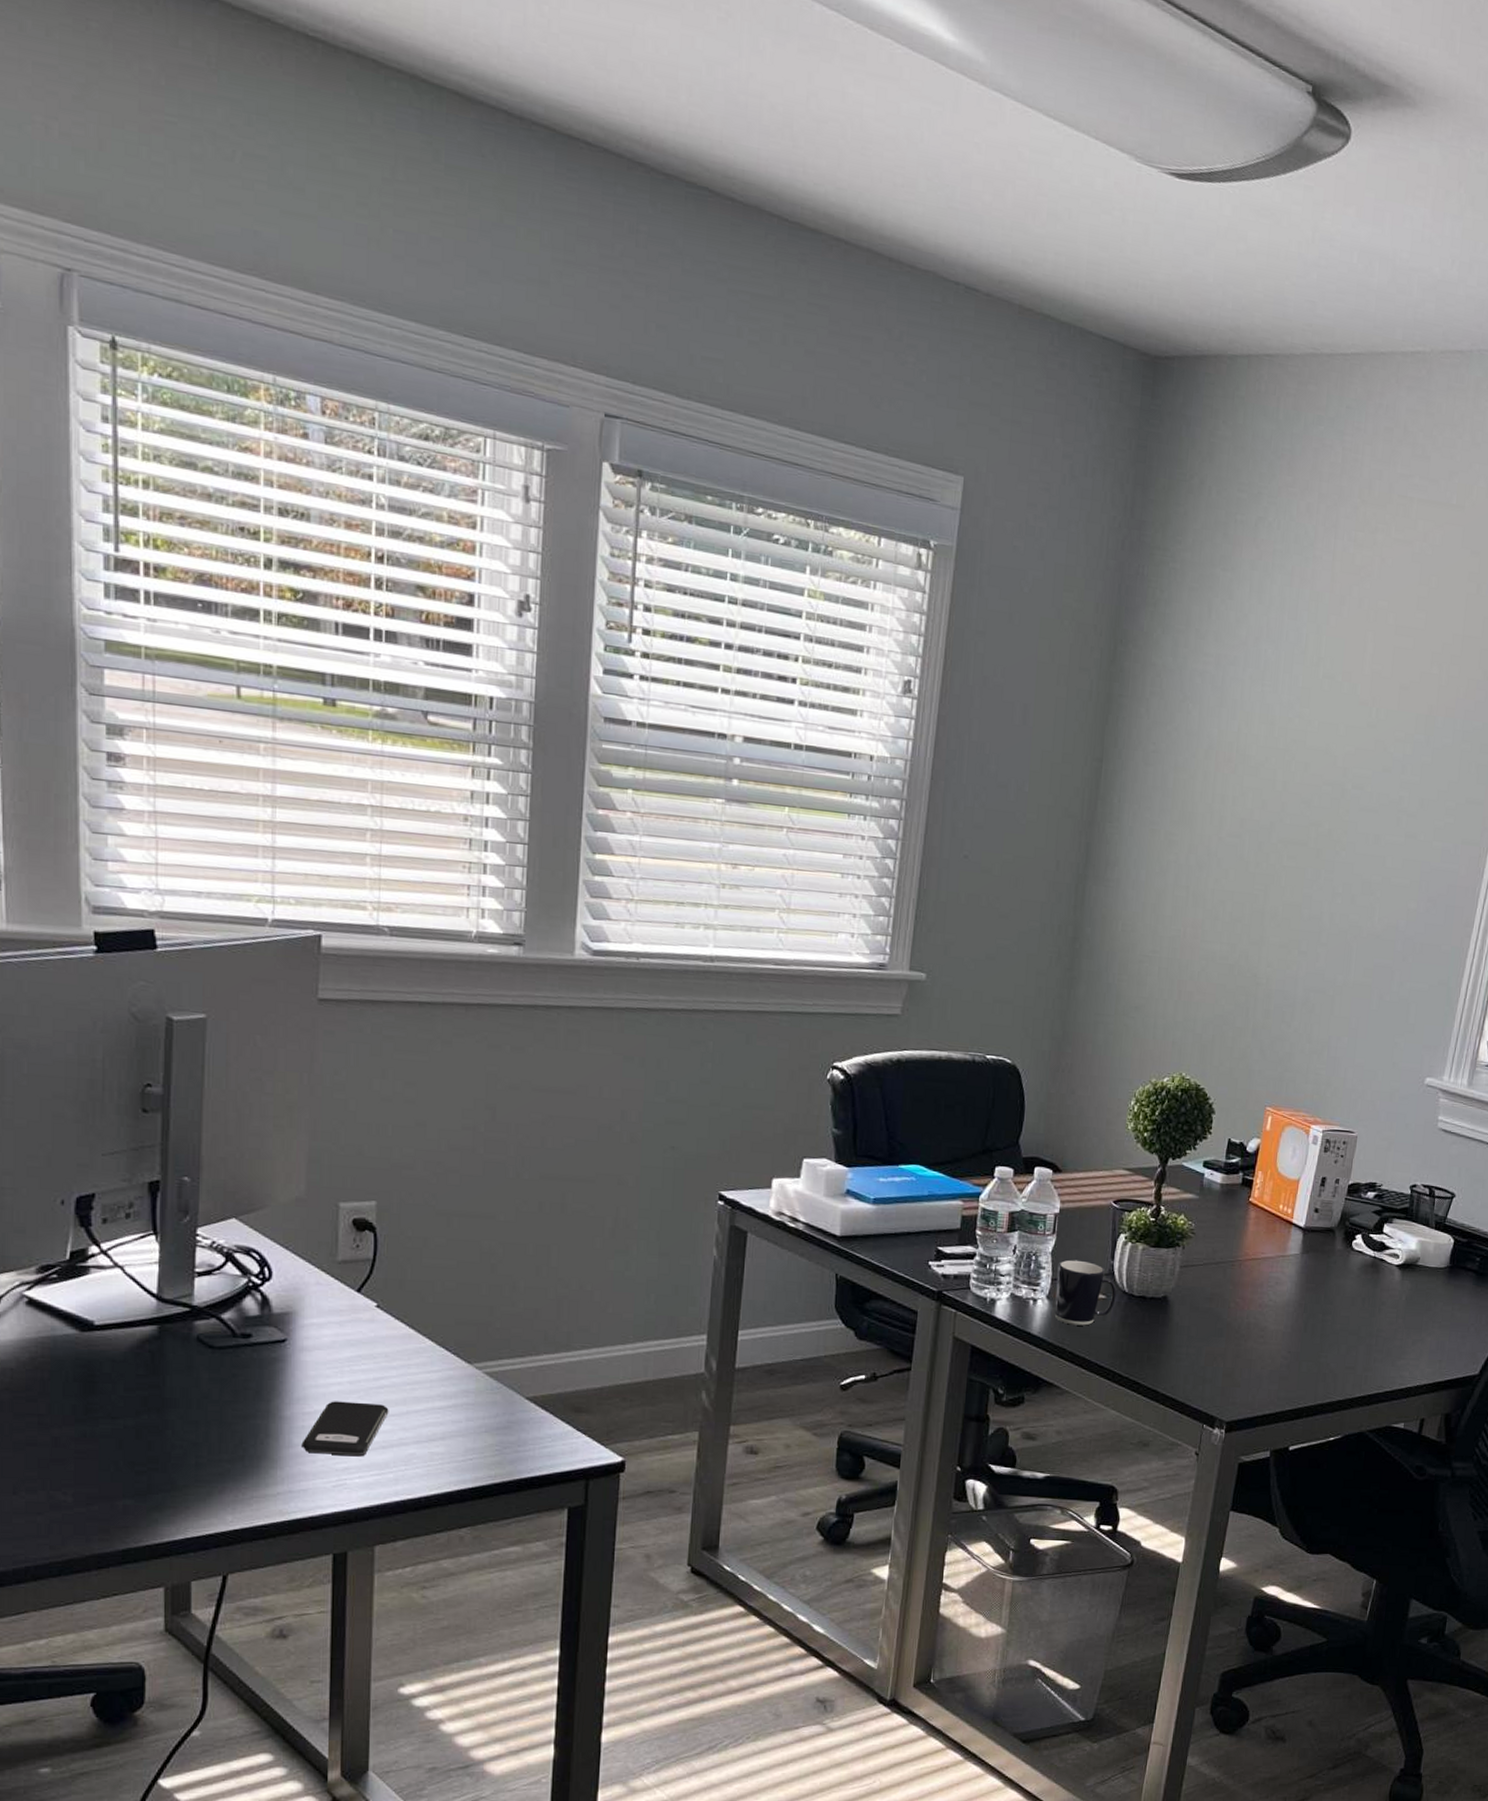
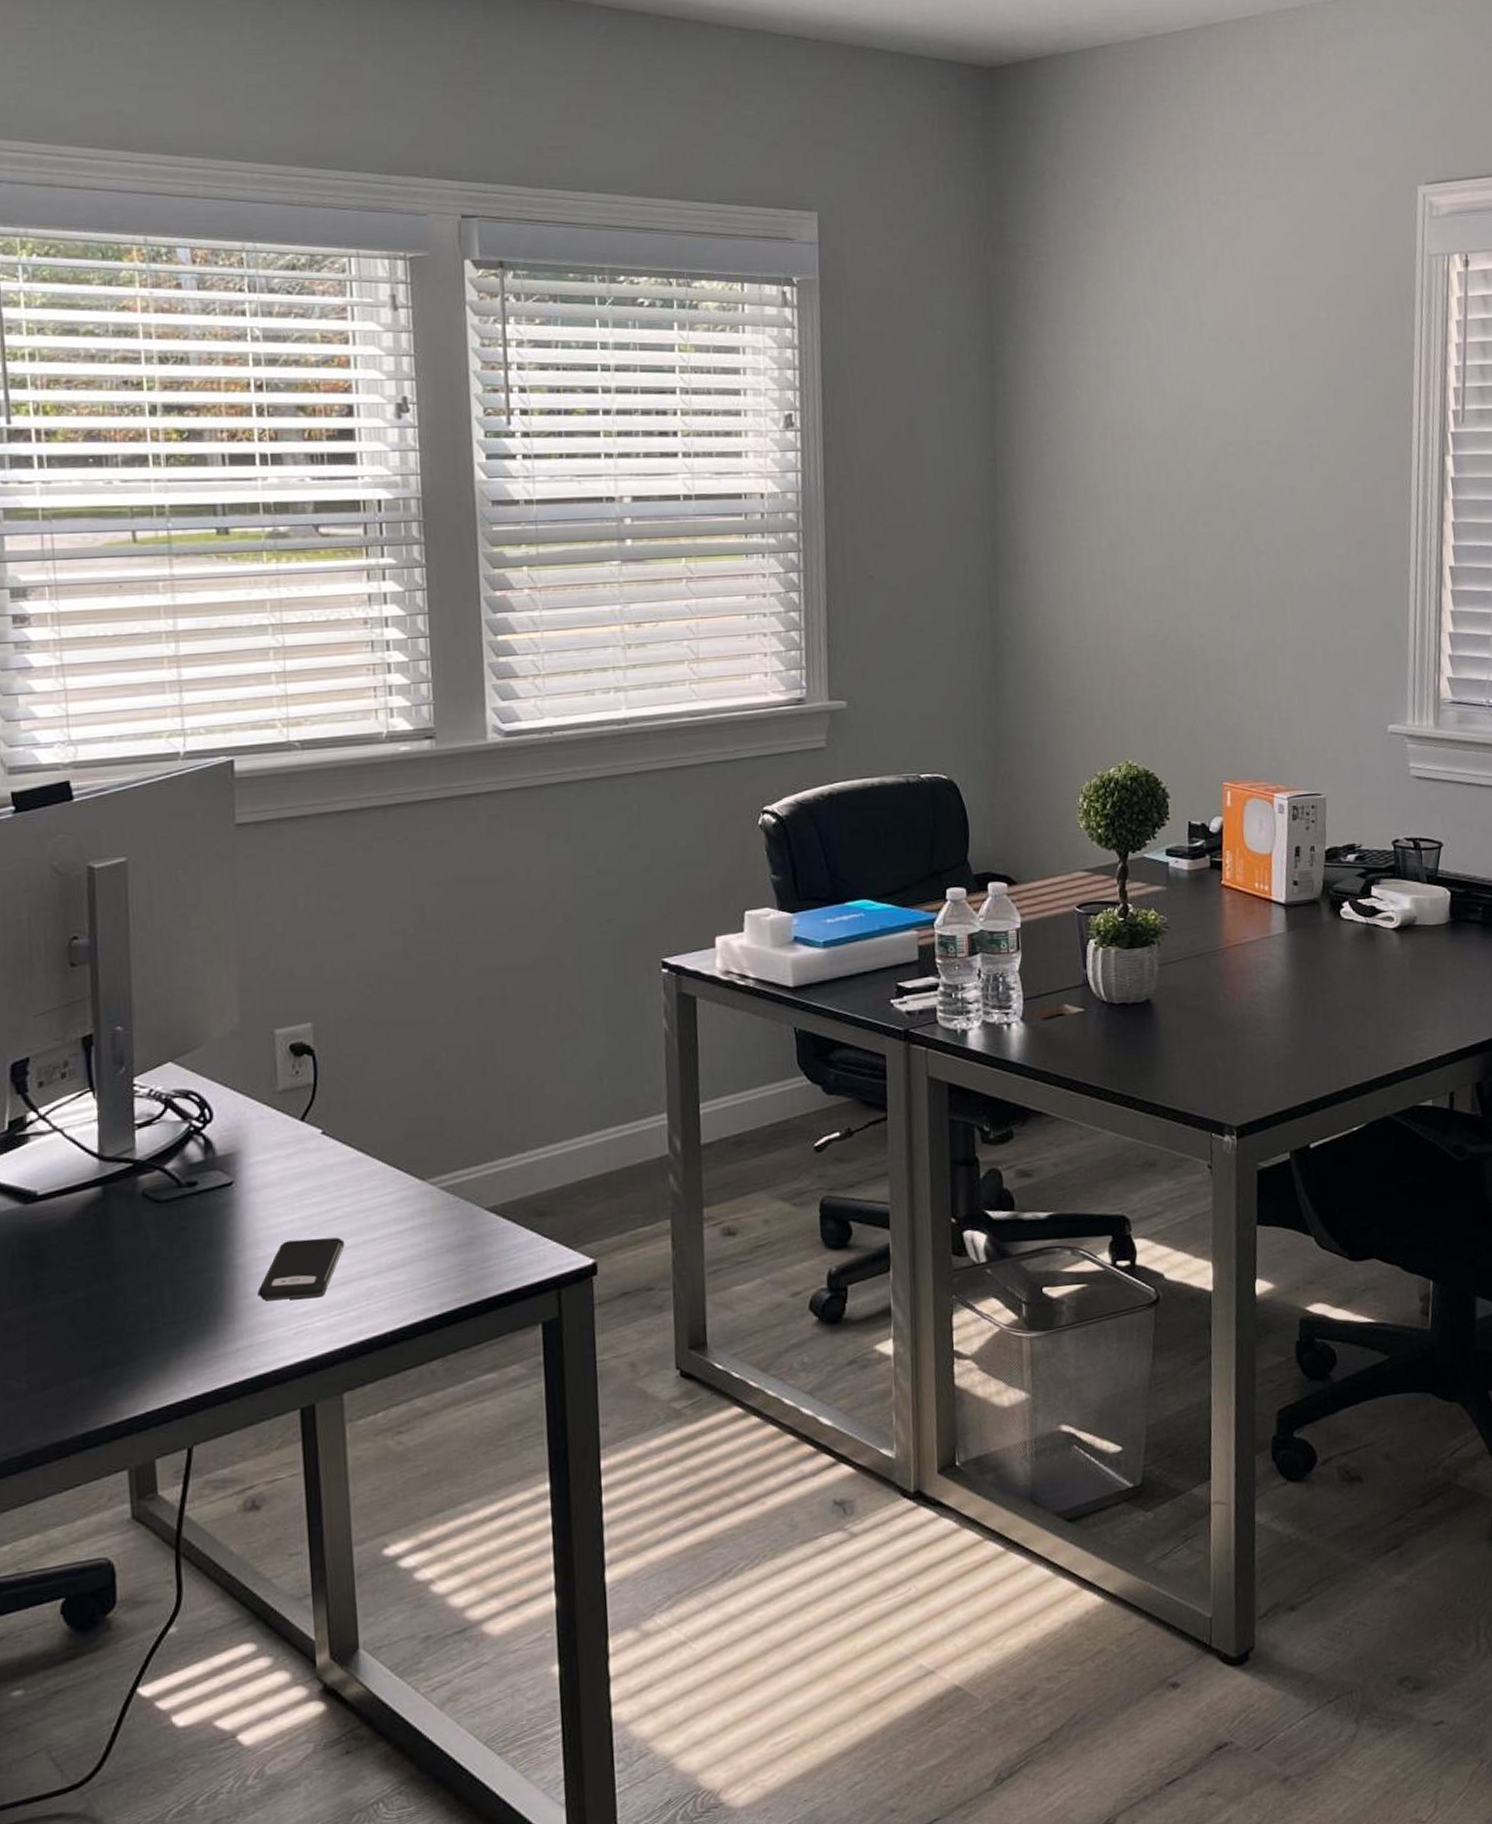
mug: present [1055,1259,1117,1326] -> none [1027,974,1095,1046]

